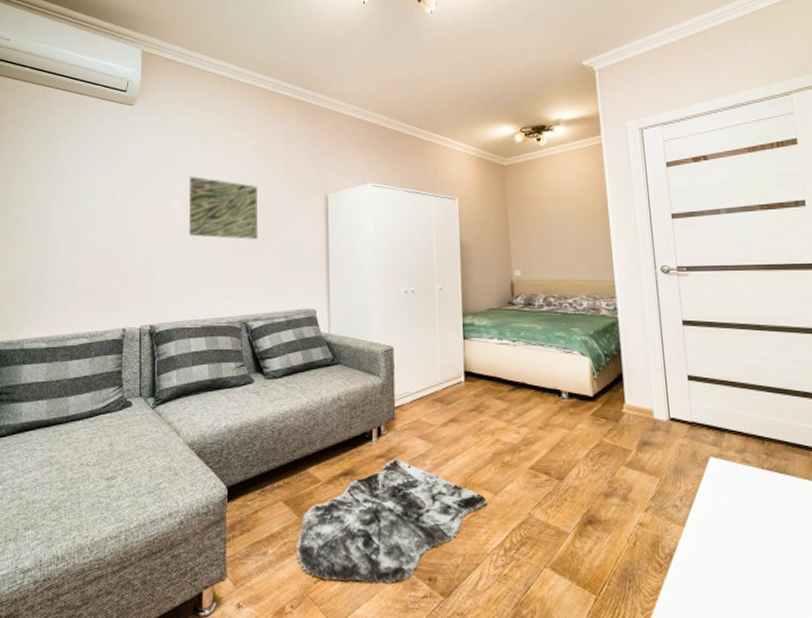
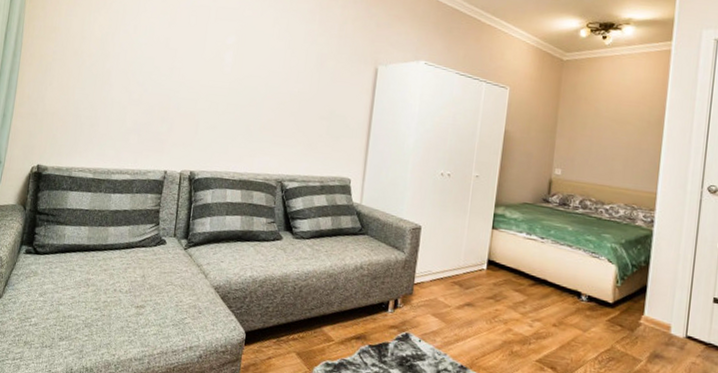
wall art: present [189,176,257,240] -> none [237,30,309,102]

